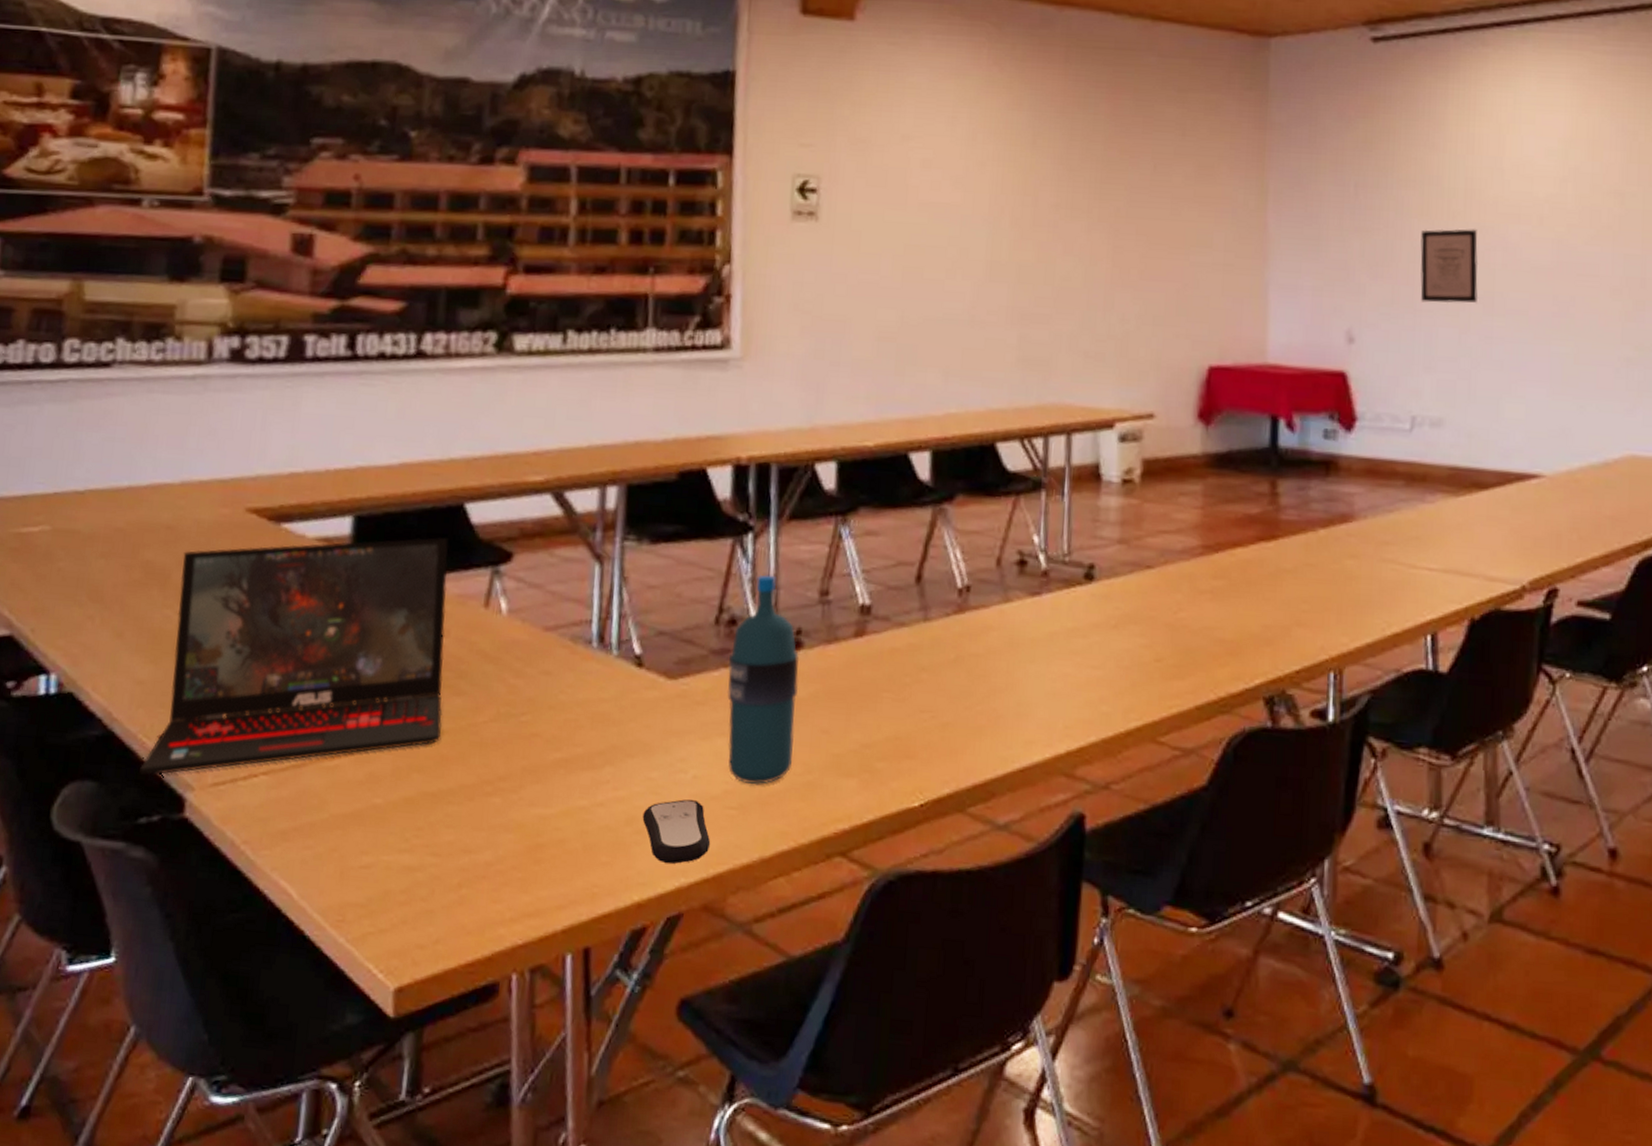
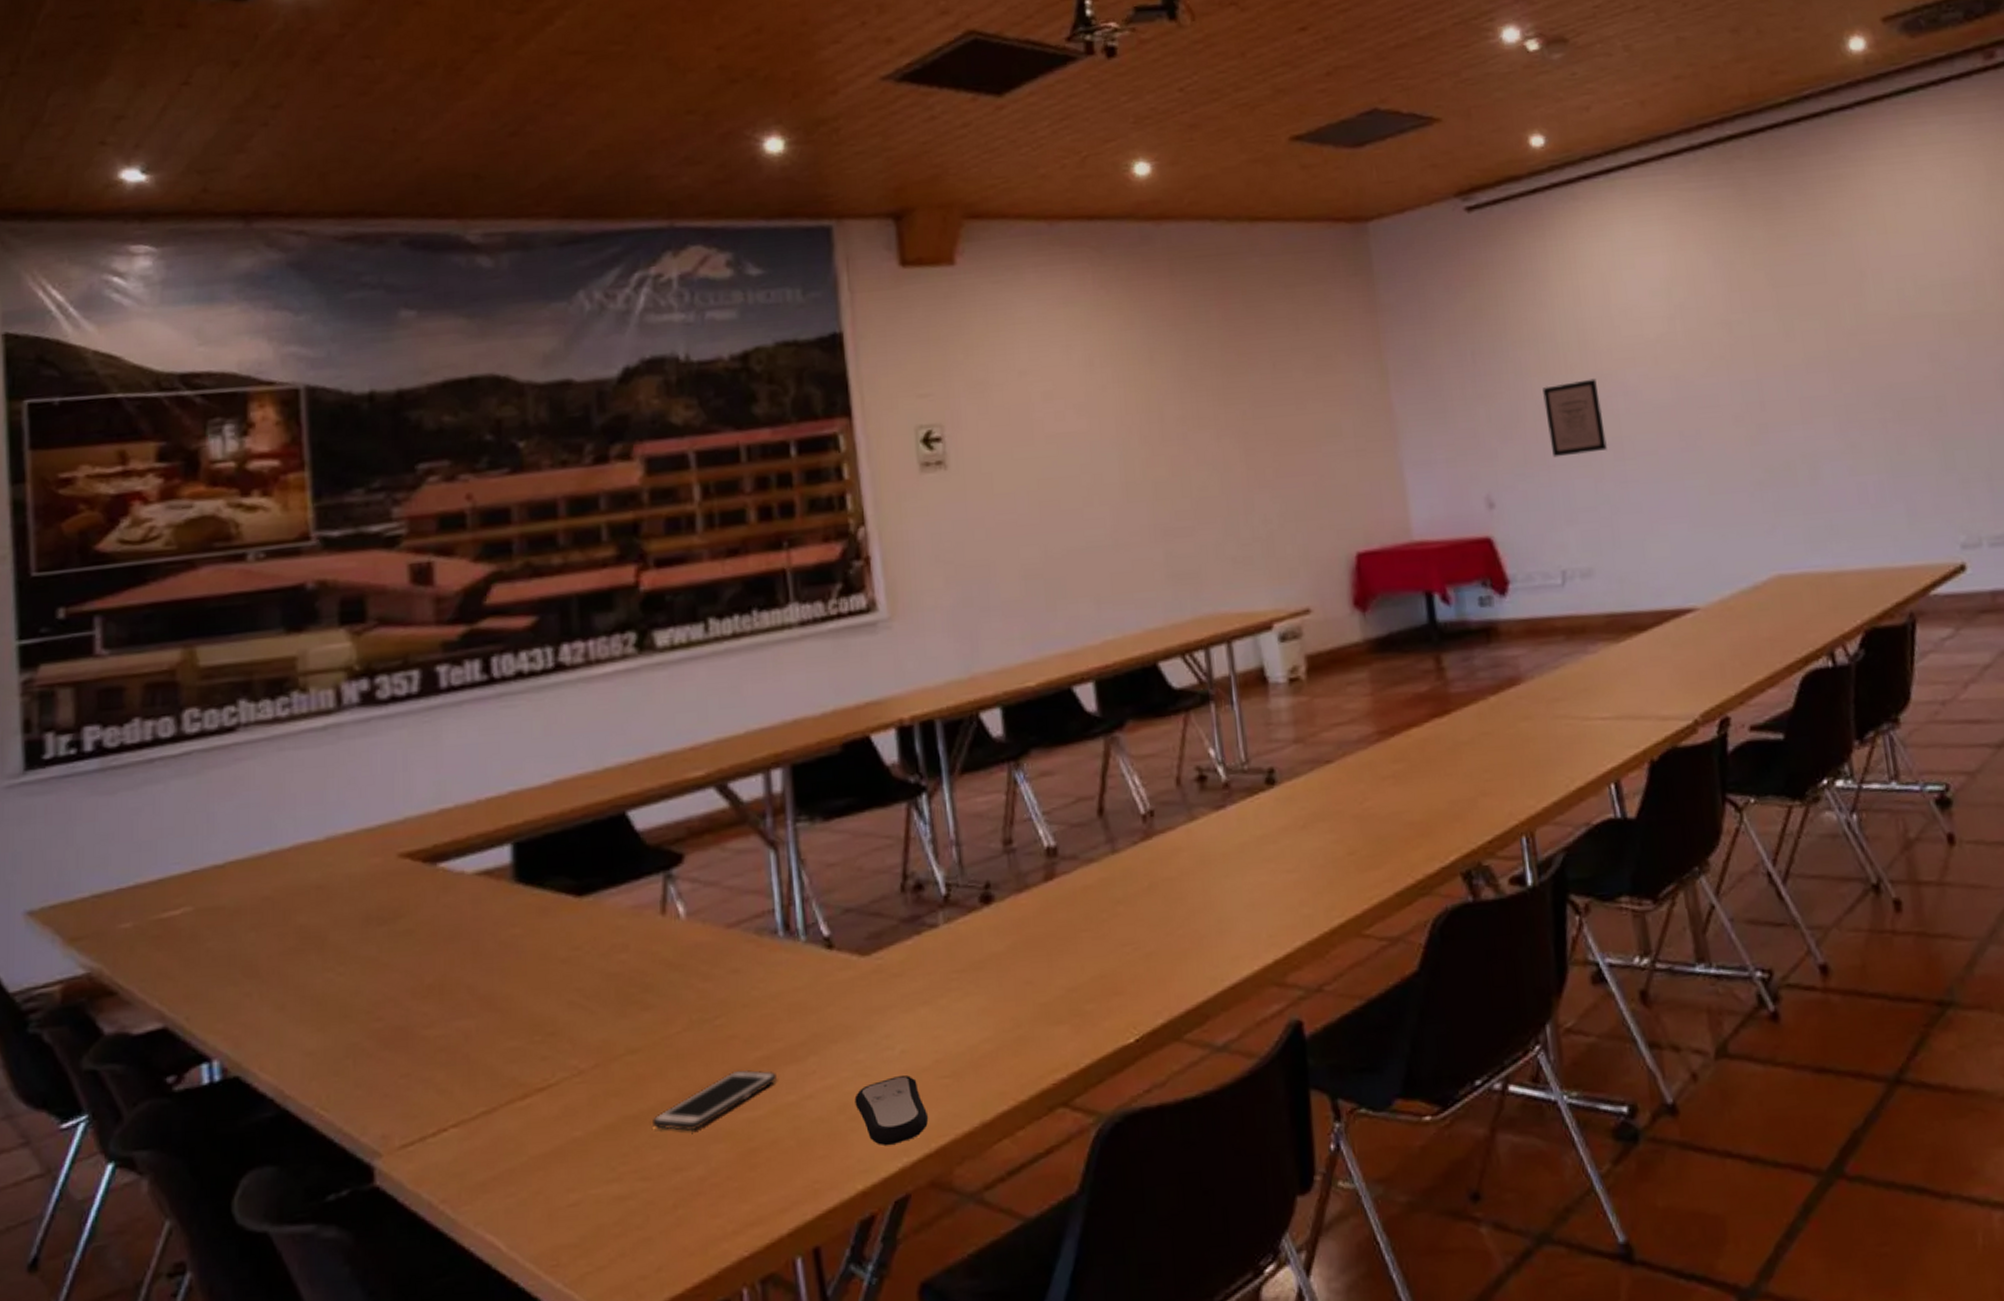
laptop: present [139,536,449,776] -> none [321,849,635,1150]
cell phone: none [449,767,572,817] -> present [653,1069,776,1131]
water bottle: present [727,574,800,785] -> none [920,832,1001,1049]

